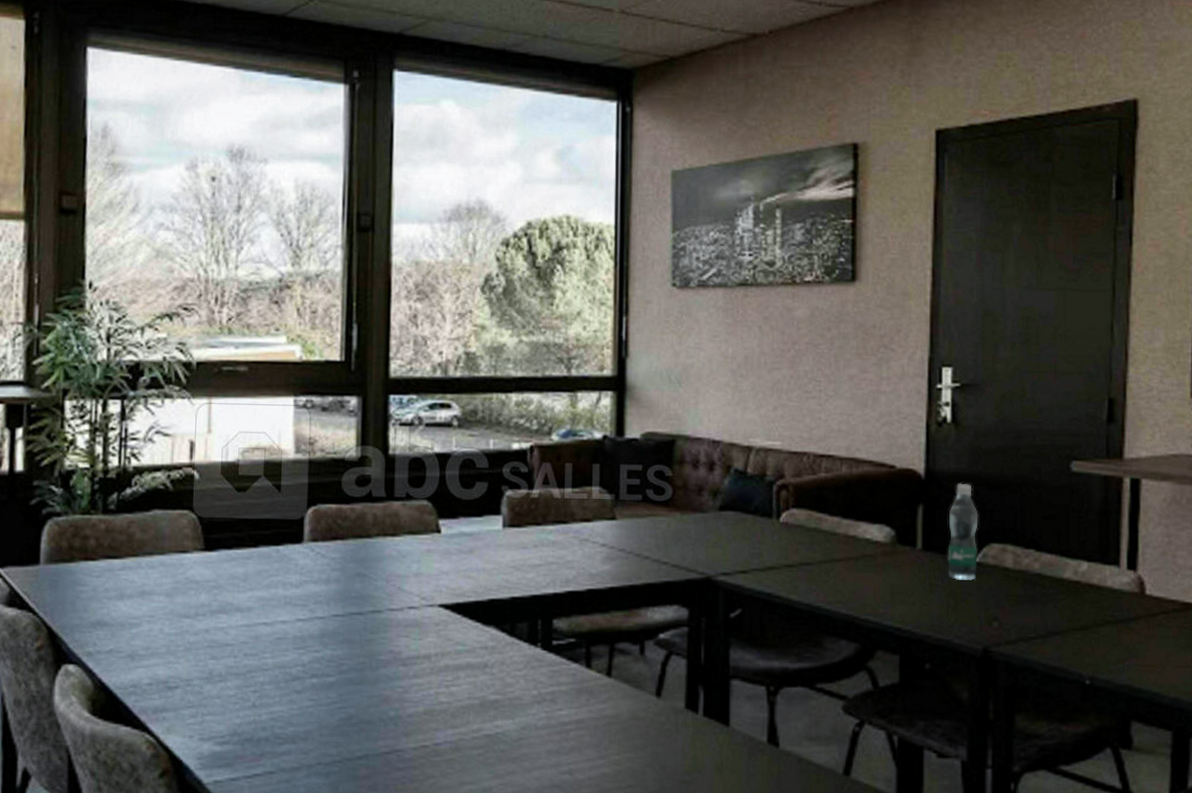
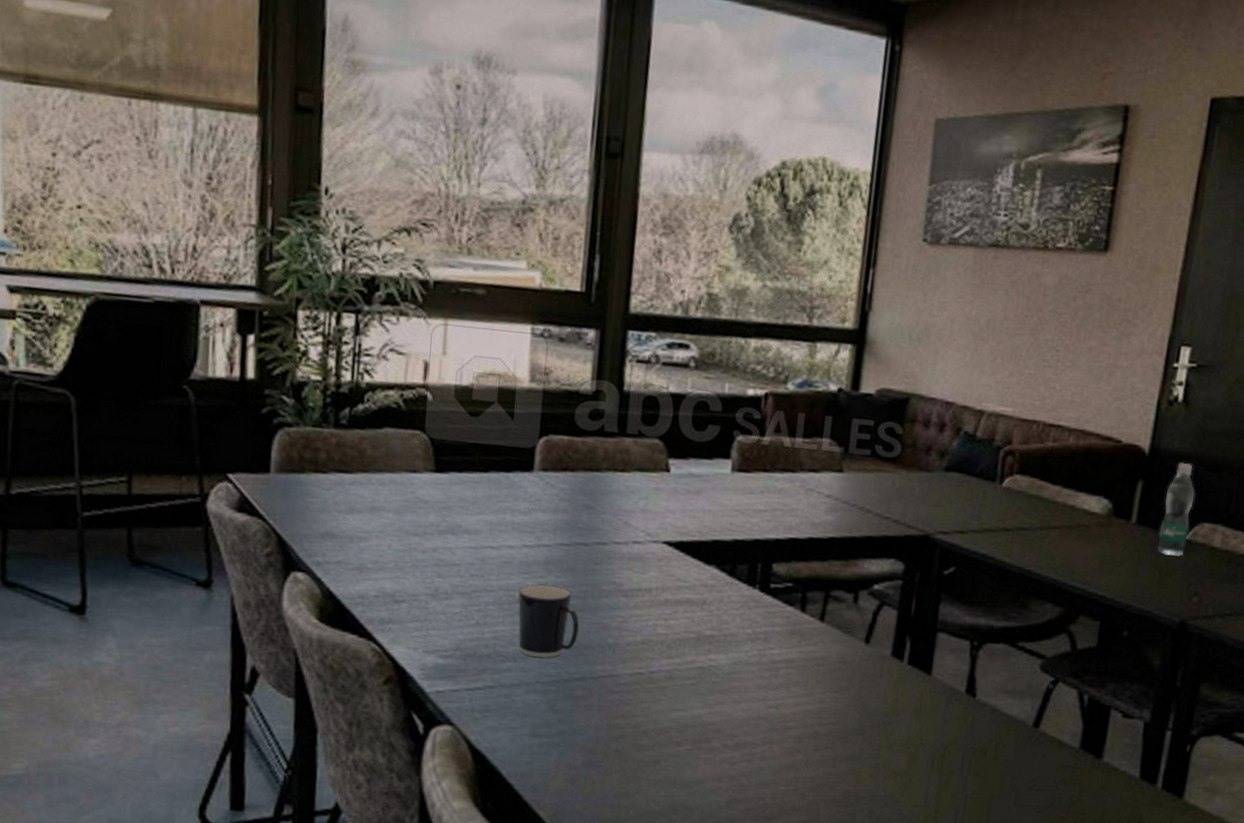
mug: none [294,659,358,738] -> present [518,584,579,658]

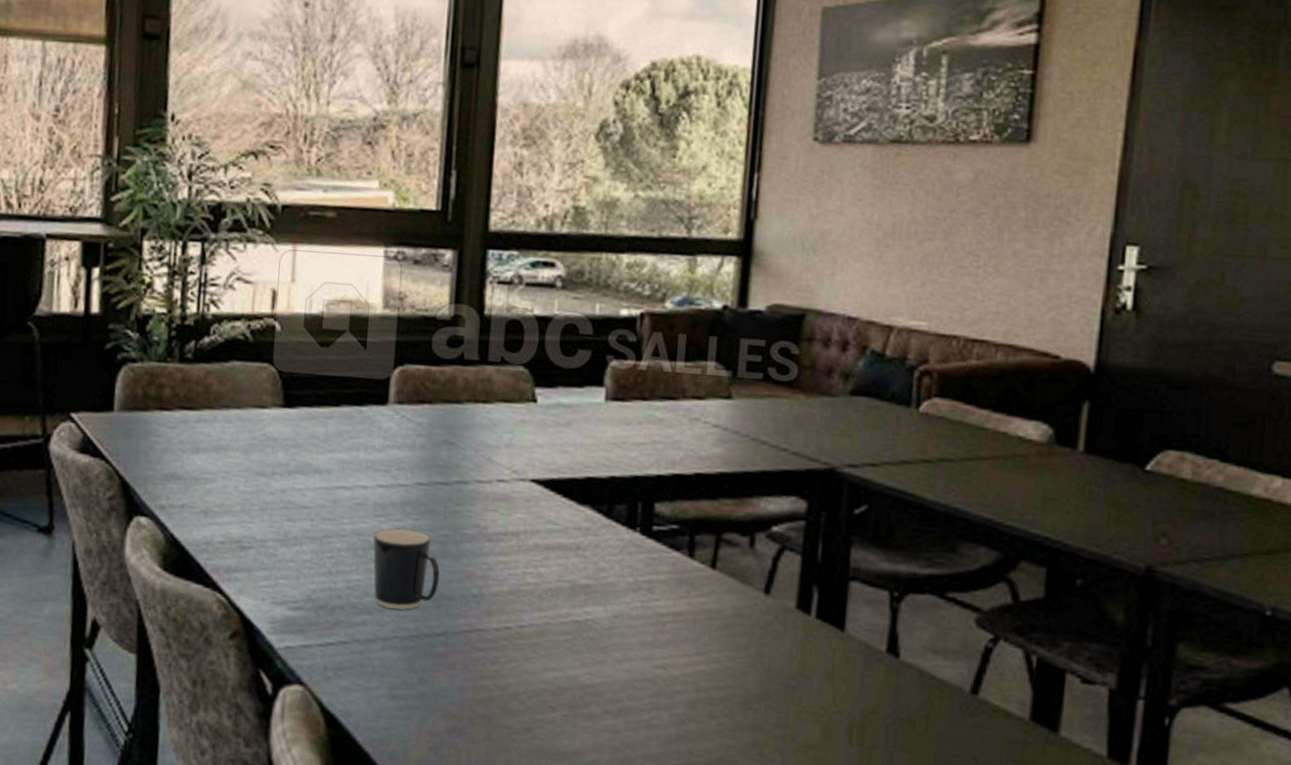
bottle: present [1157,462,1195,557] -> none [1112,379,1155,491]

